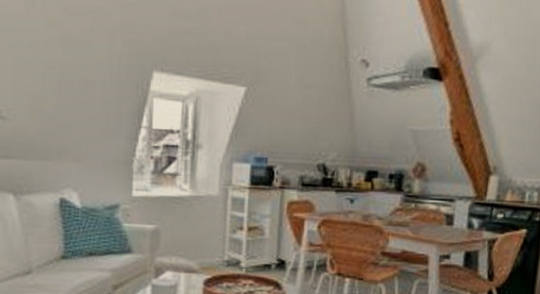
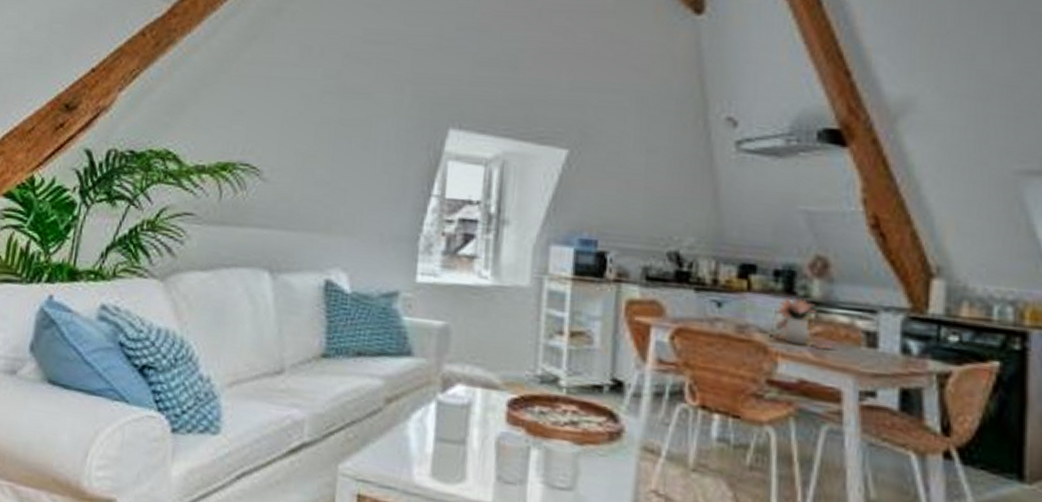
bouquet: none [384,193,426,229] -> present [770,297,835,351]

